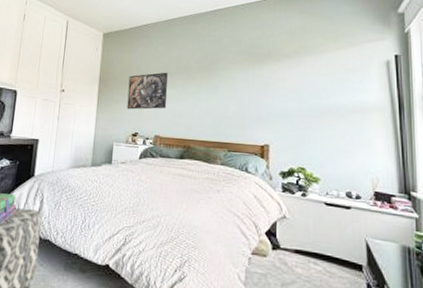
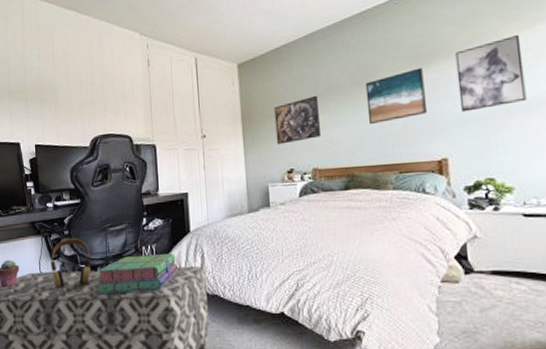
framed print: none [208,64,257,106] -> present [365,68,427,125]
wall art: none [284,52,337,108] -> present [455,34,527,112]

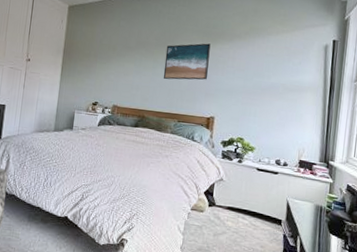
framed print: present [274,95,322,145] -> none [88,46,128,81]
wall art: present [455,34,527,112] -> none [231,34,282,86]

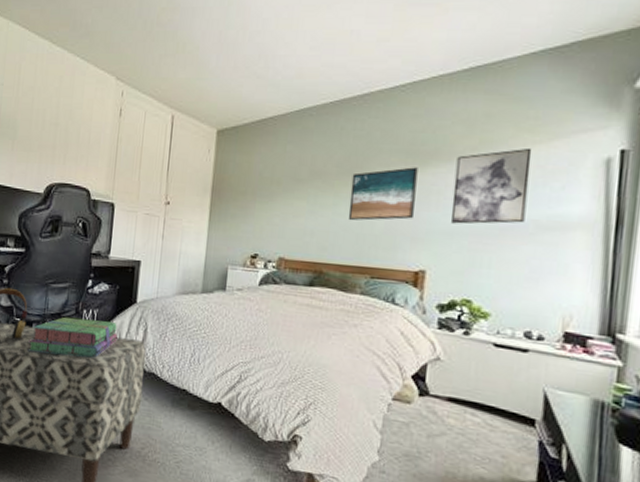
wall art: none [231,34,282,86] -> present [451,147,532,224]

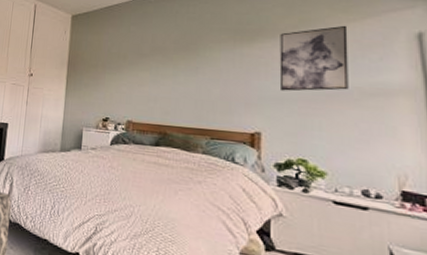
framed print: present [348,167,418,221] -> none [186,43,246,89]

